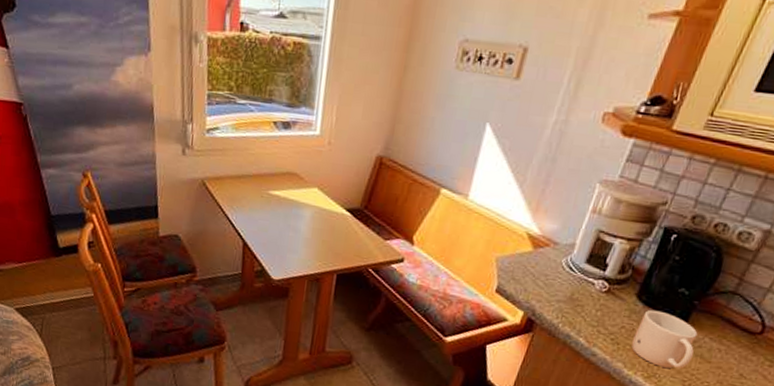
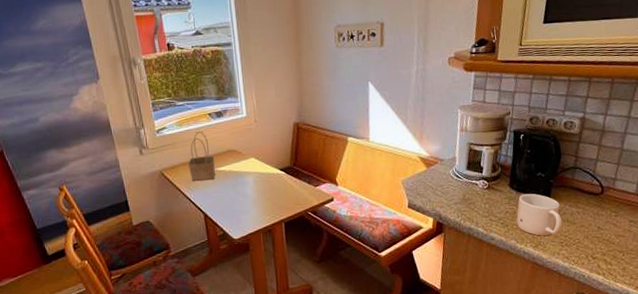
basket: none [236,141,270,203] -> present [188,131,215,181]

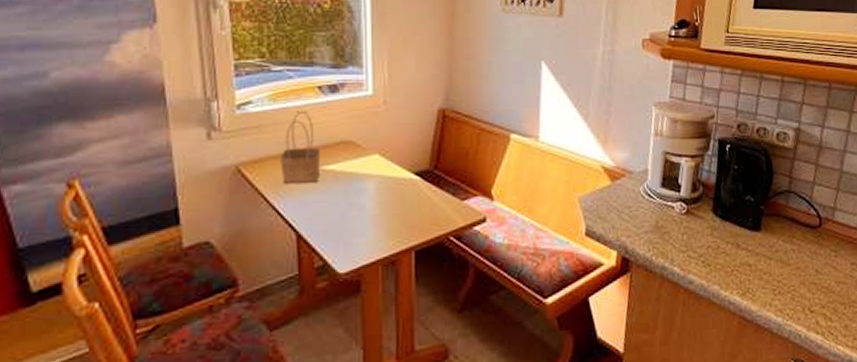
mug: present [516,193,562,236] -> none [720,222,774,280]

